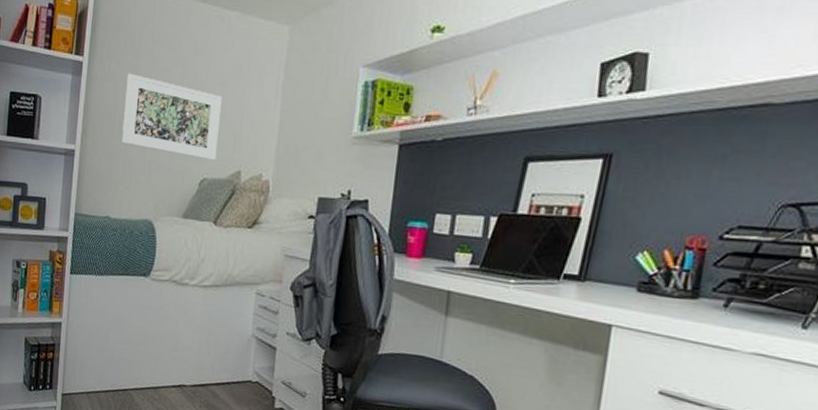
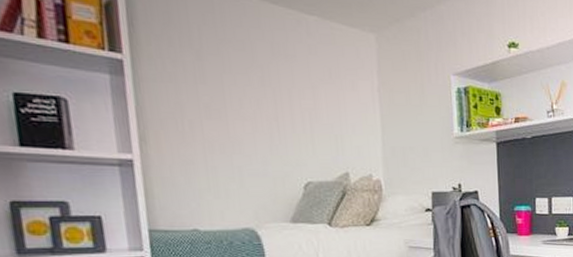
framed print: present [122,73,223,161] -> none [190,74,319,164]

